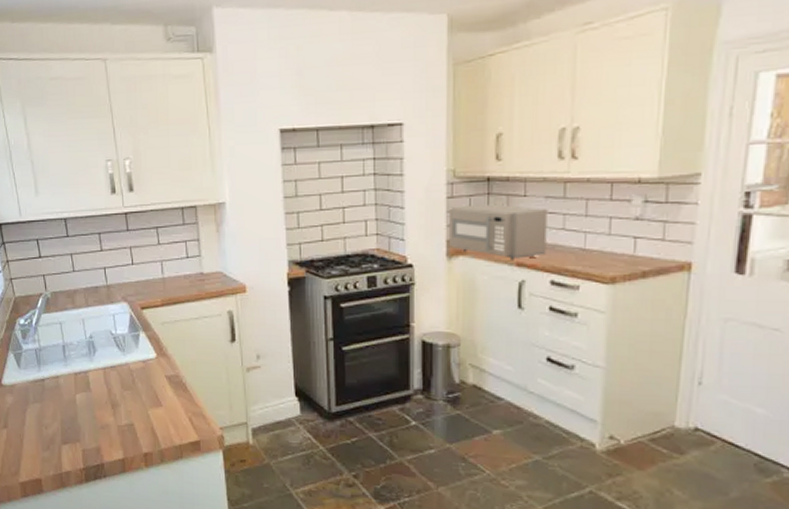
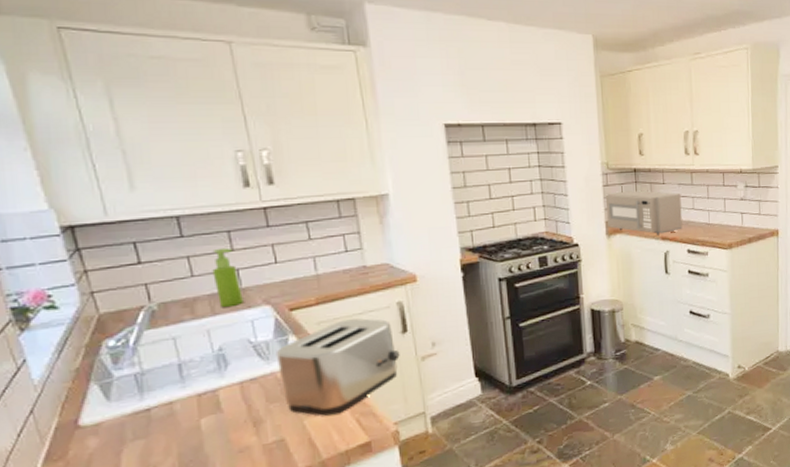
soap dispenser: none [87,248,108,300] -> present [212,247,243,307]
toaster: none [129,323,228,410] -> present [275,318,400,416]

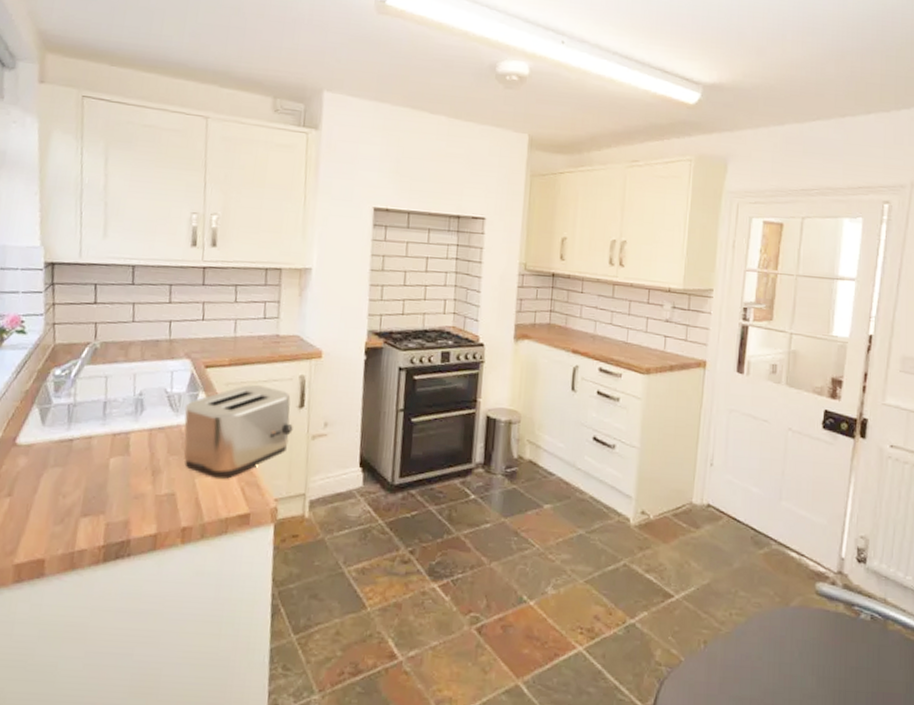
soap dispenser: present [212,247,243,307] -> none [149,299,171,355]
microwave: present [605,190,683,235] -> none [517,295,599,347]

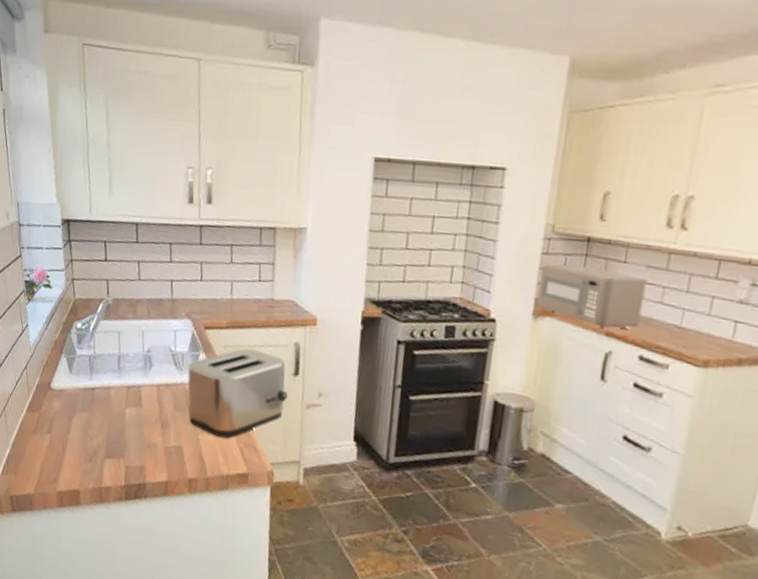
microwave: none [517,295,599,347] -> present [537,263,647,329]

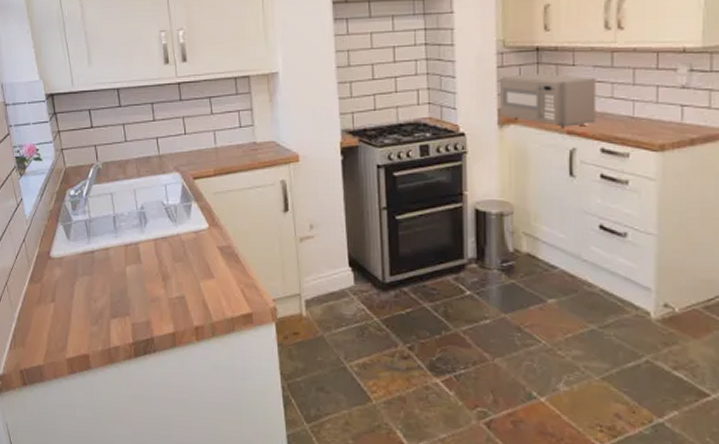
toaster: present [187,348,288,439] -> none [181,193,281,282]

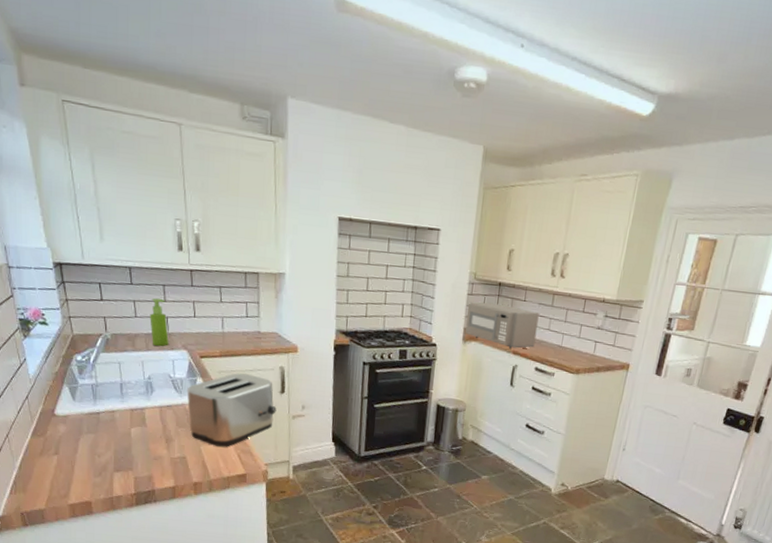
soap dispenser: none [139,118,160,170] -> present [150,298,169,346]
toaster: none [181,193,281,282] -> present [186,373,277,447]

